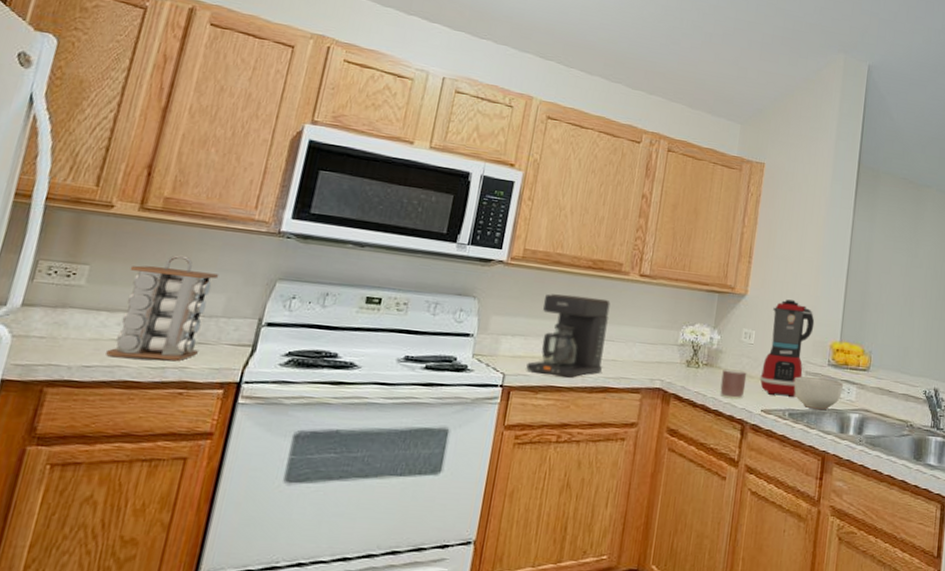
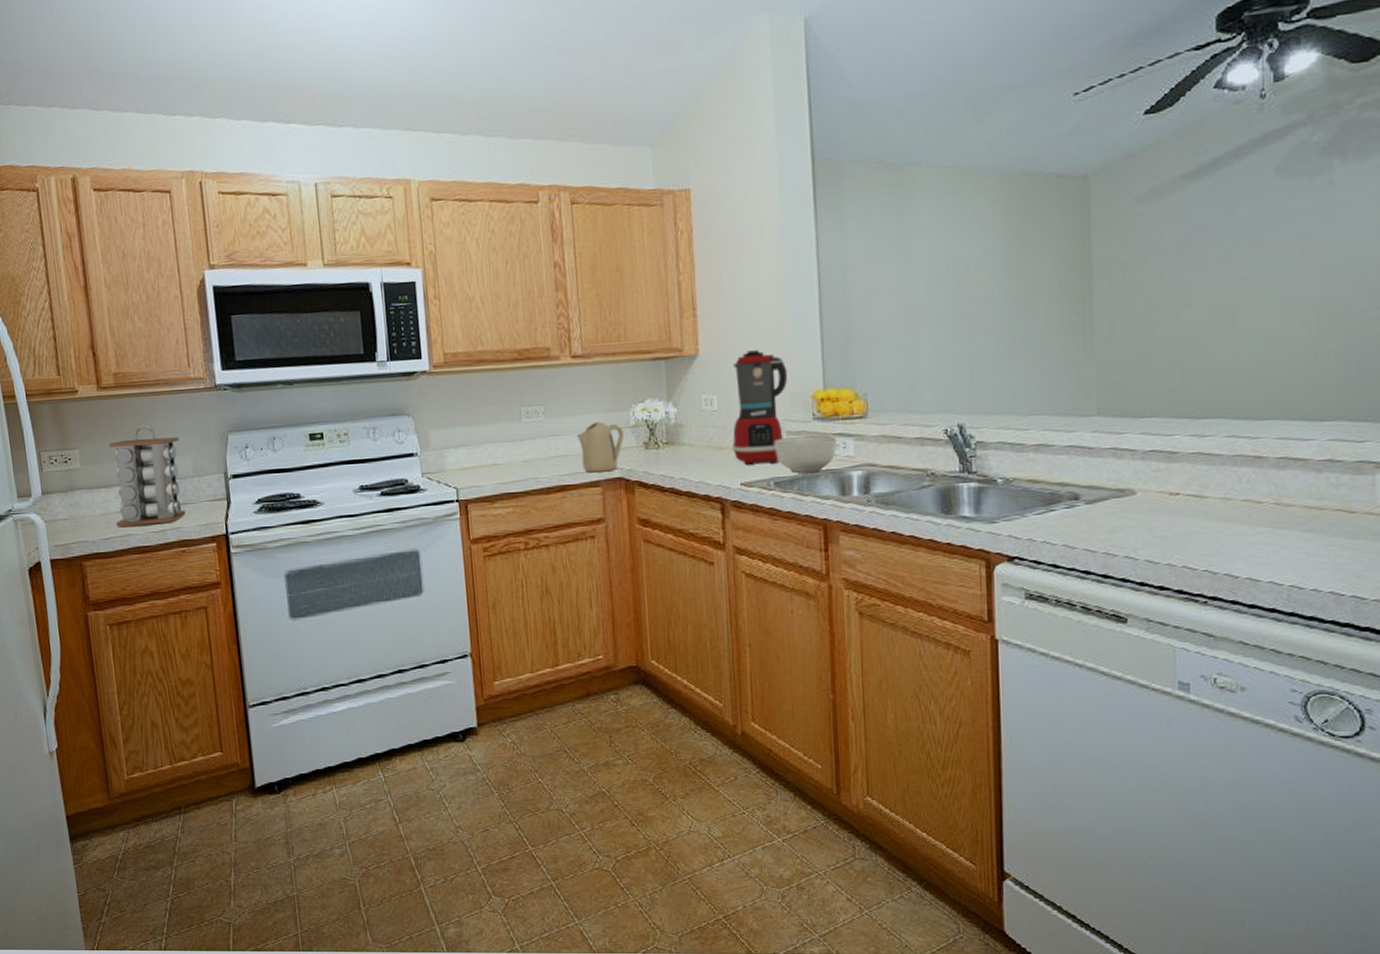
coffee maker: present [526,294,611,377] -> none [476,391,554,482]
kettle: none [627,335,671,382] -> present [577,421,624,473]
mug: present [720,369,747,400] -> none [687,443,718,477]

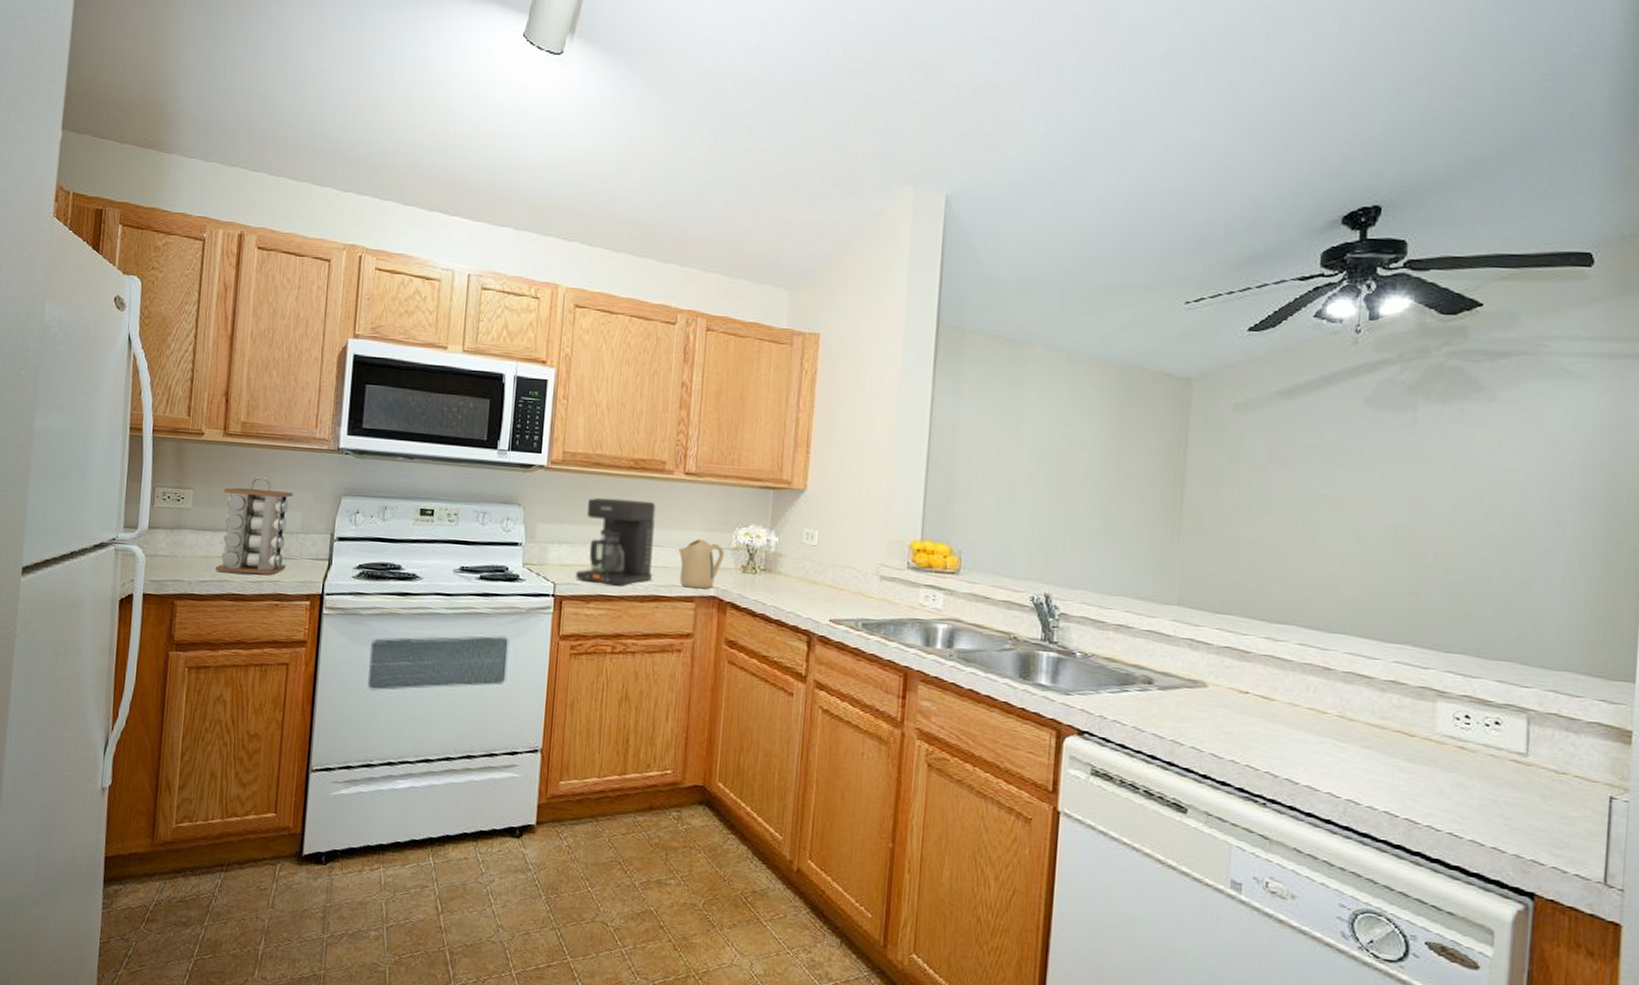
coffee maker: none [476,391,554,482] -> present [576,498,656,586]
blender: present [732,350,788,465] -> none [826,493,889,605]
bowl: present [774,435,836,474] -> none [866,581,927,620]

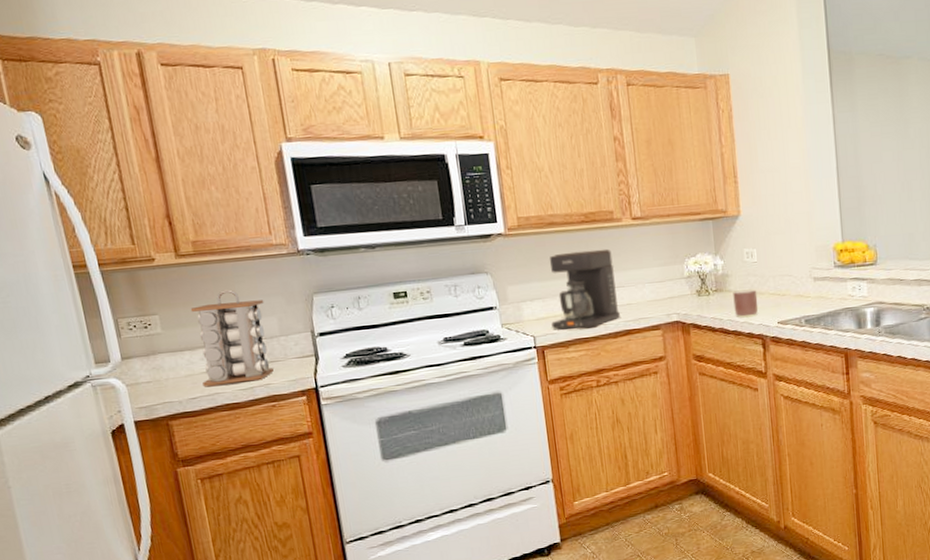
kettle: present [678,539,724,589] -> none [639,274,680,318]
mug: none [781,574,811,608] -> present [733,289,759,318]

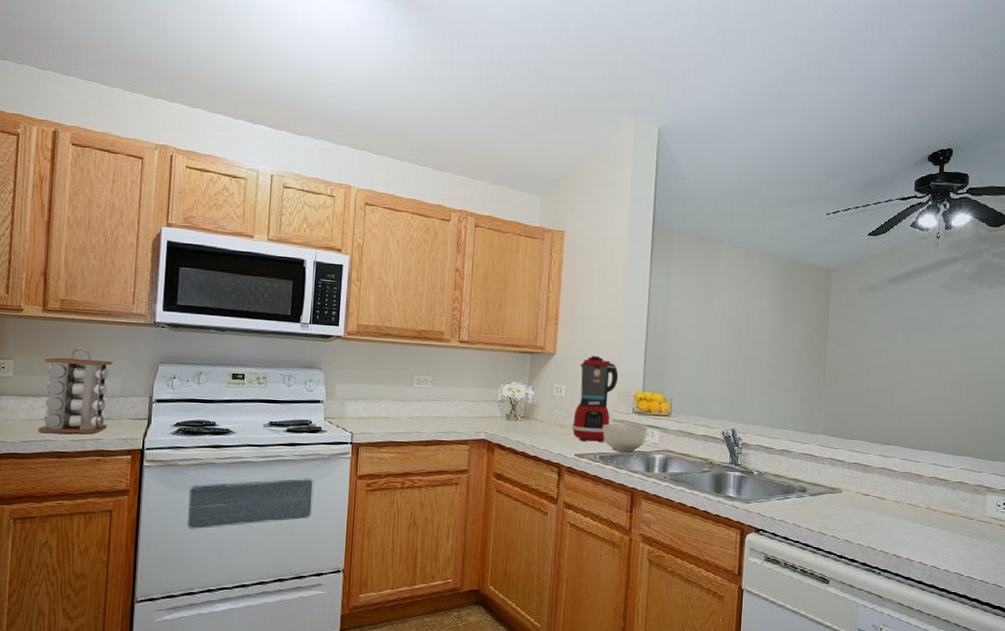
coffee maker: present [549,248,620,329] -> none [370,362,436,434]
mug: present [733,289,759,318] -> none [537,420,560,446]
blender: none [769,210,814,307] -> present [572,356,619,442]
bowl: none [804,280,853,312] -> present [602,424,647,453]

